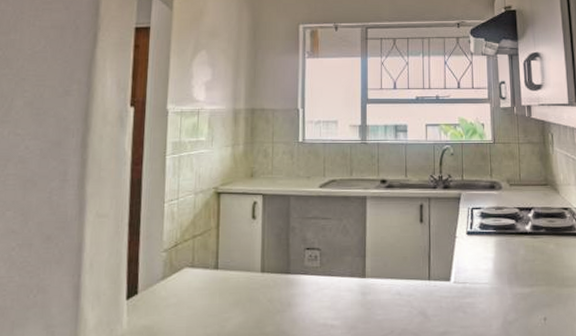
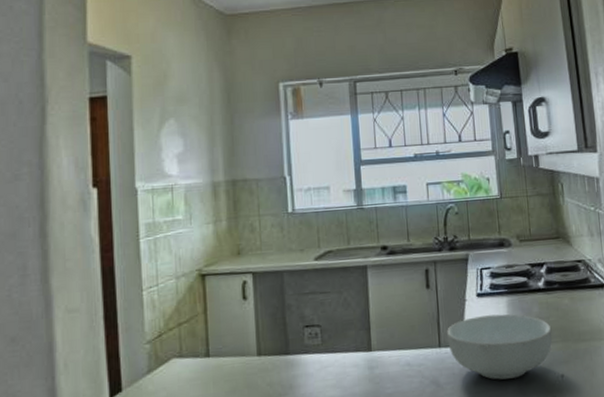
cereal bowl: none [437,253,537,317] -> present [447,314,553,380]

